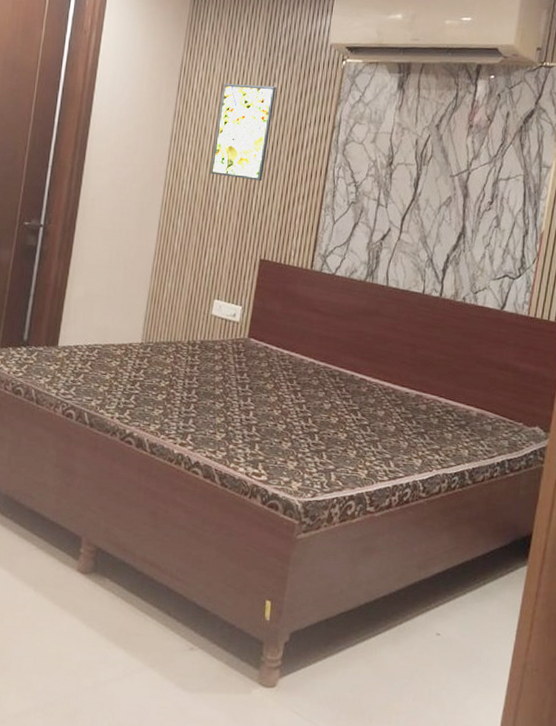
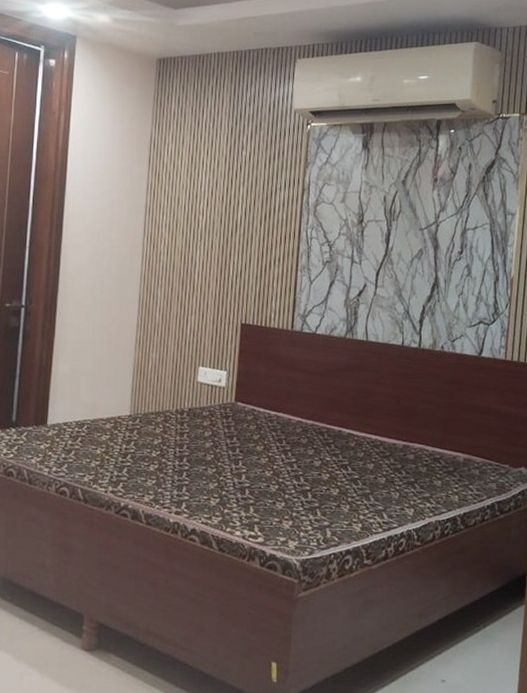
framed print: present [210,84,276,181] -> none [186,154,245,247]

